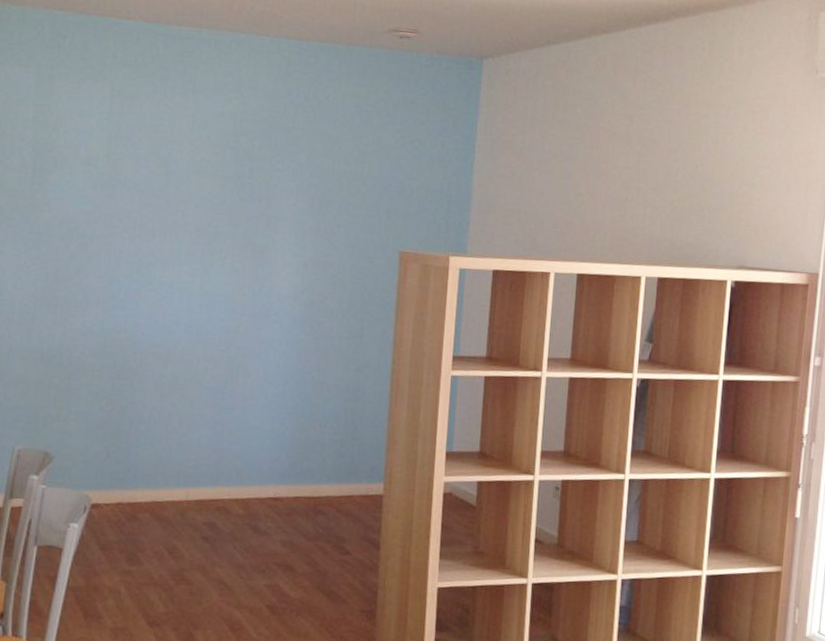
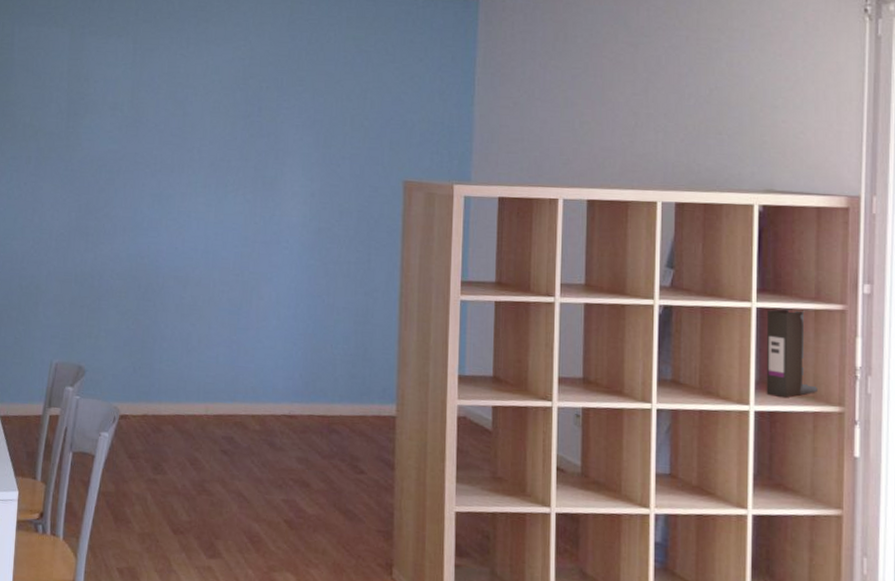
binder: none [725,380,770,466] -> present [766,308,817,398]

